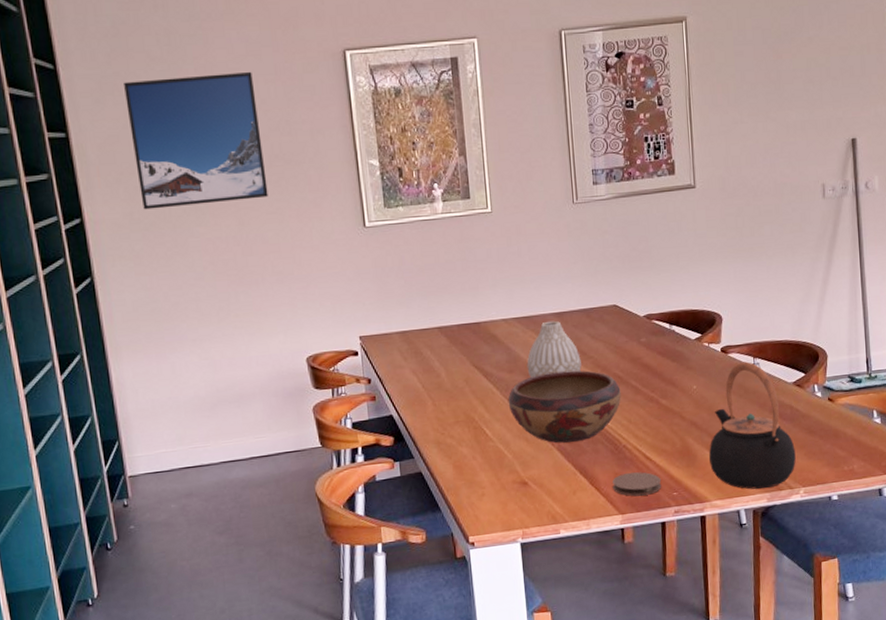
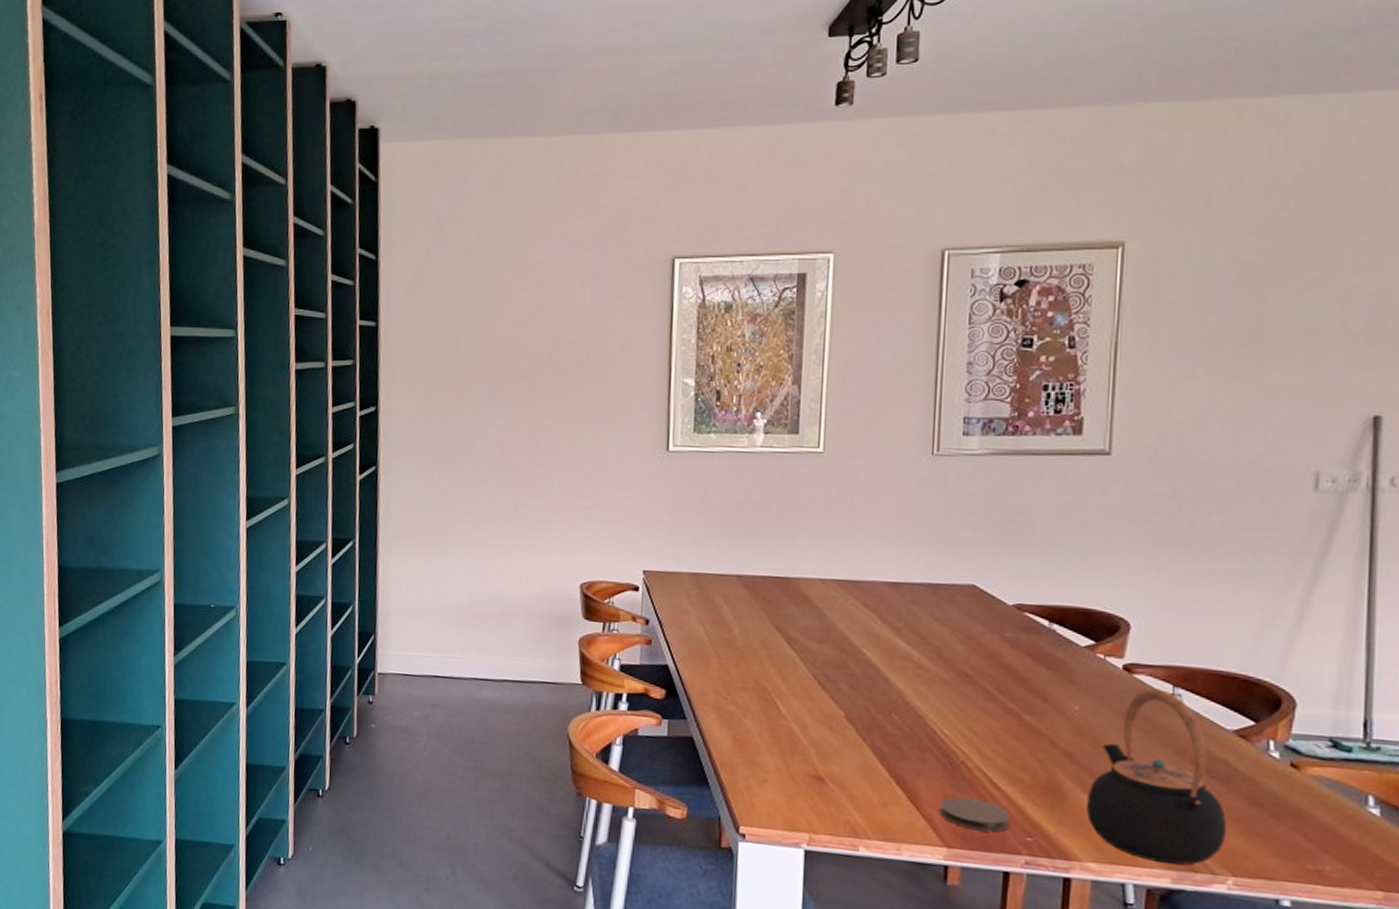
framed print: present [124,71,268,210] -> none [436,274,570,407]
decorative bowl: present [508,370,621,443] -> none [812,652,967,744]
vase: present [526,320,582,378] -> none [843,590,917,658]

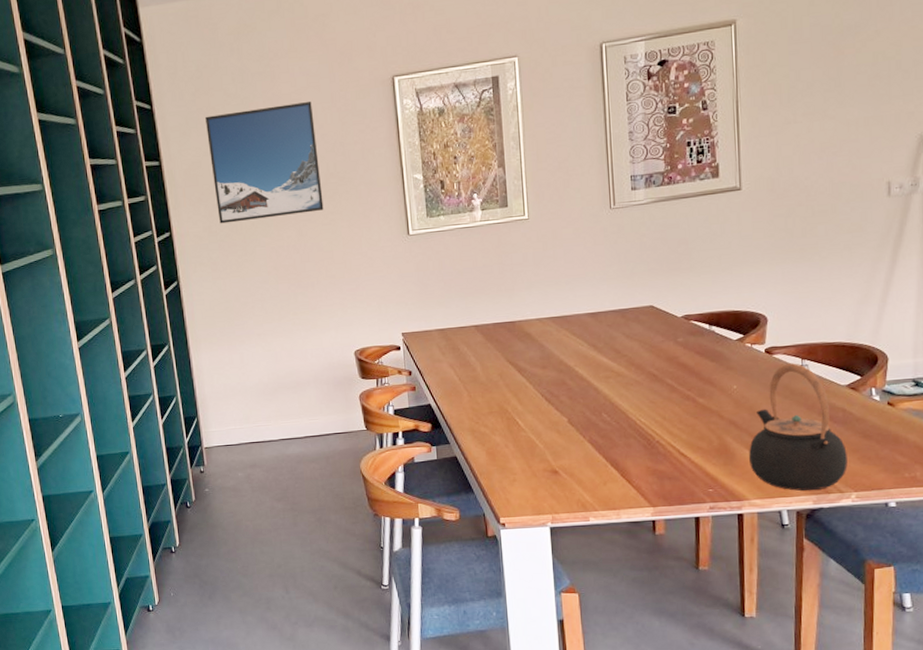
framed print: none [436,274,570,407] -> present [205,100,324,224]
coaster: present [939,797,1011,833] -> none [644,467,697,491]

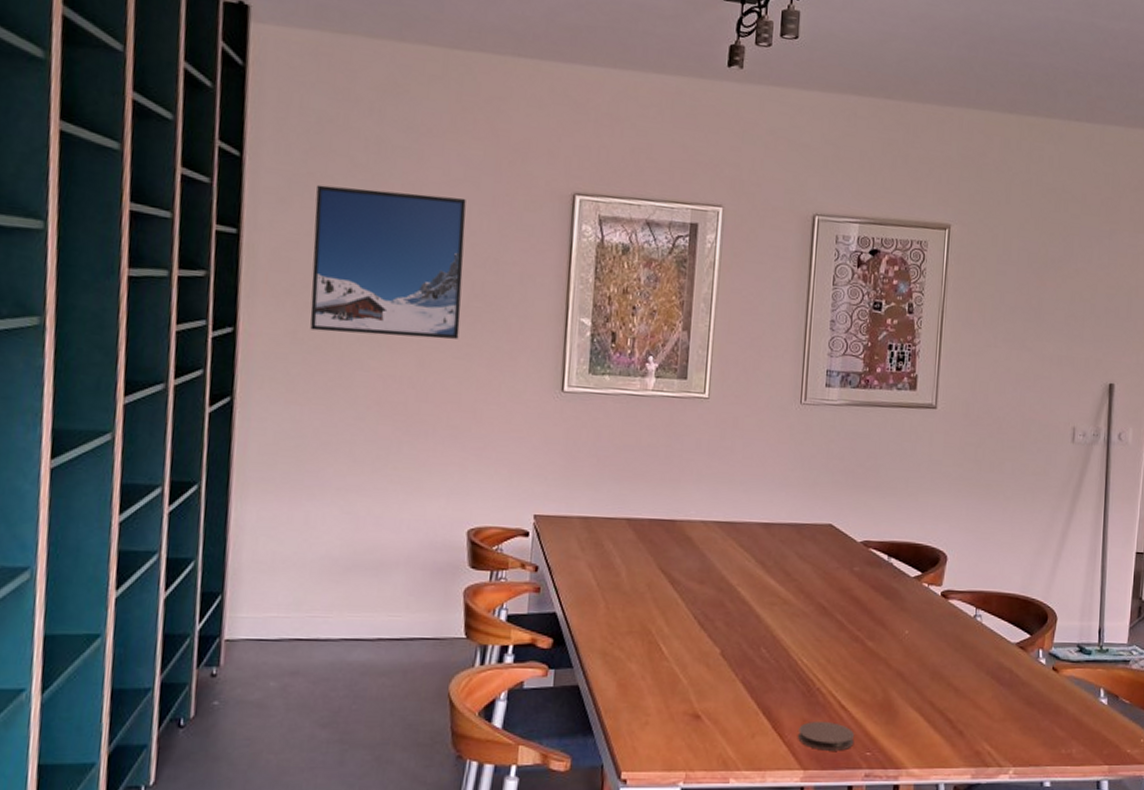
coaster: none [644,467,697,491] -> present [798,722,855,751]
teapot: present [749,363,848,491] -> none [912,611,1010,763]

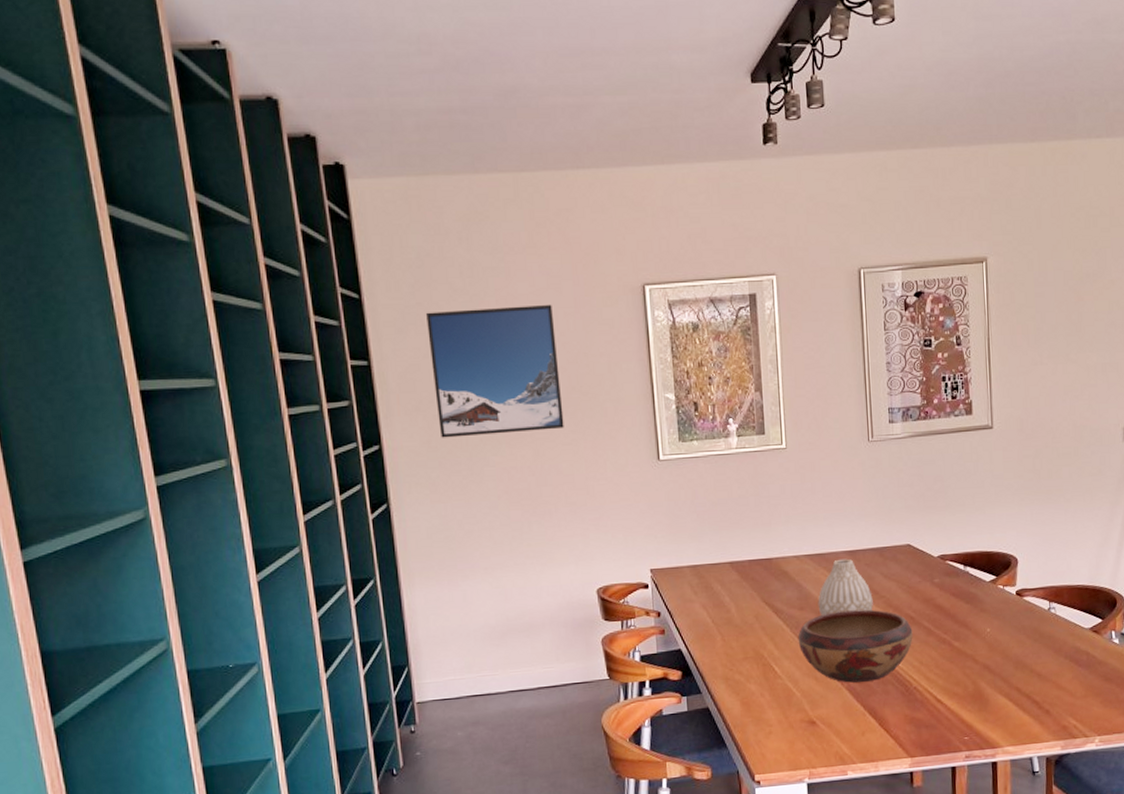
decorative bowl: none [692,590,823,676] -> present [798,609,913,683]
vase: none [721,531,784,594] -> present [818,558,873,616]
coaster: present [798,722,855,751] -> none [902,715,953,740]

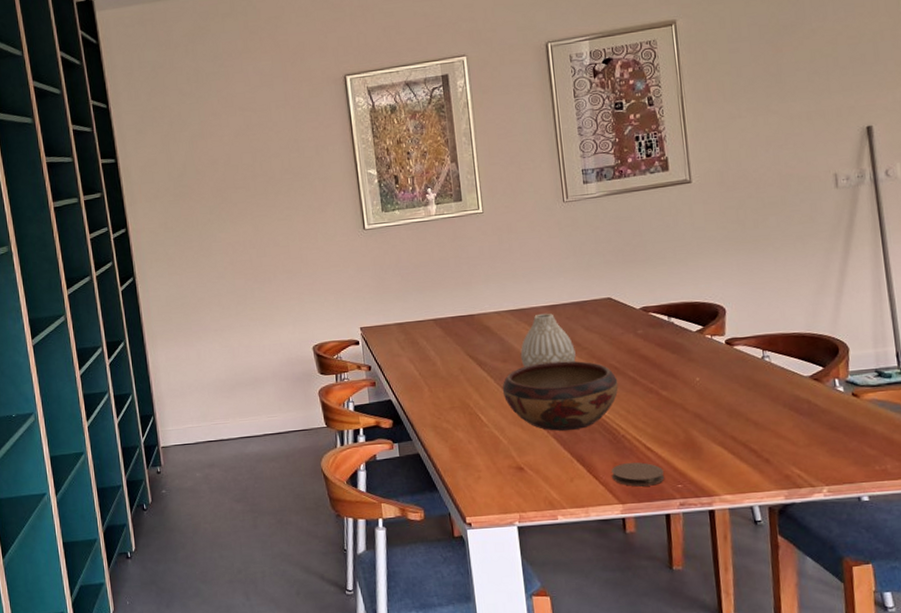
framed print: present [426,304,564,438] -> none [161,99,279,220]
coaster: none [902,715,953,740] -> present [611,462,665,487]

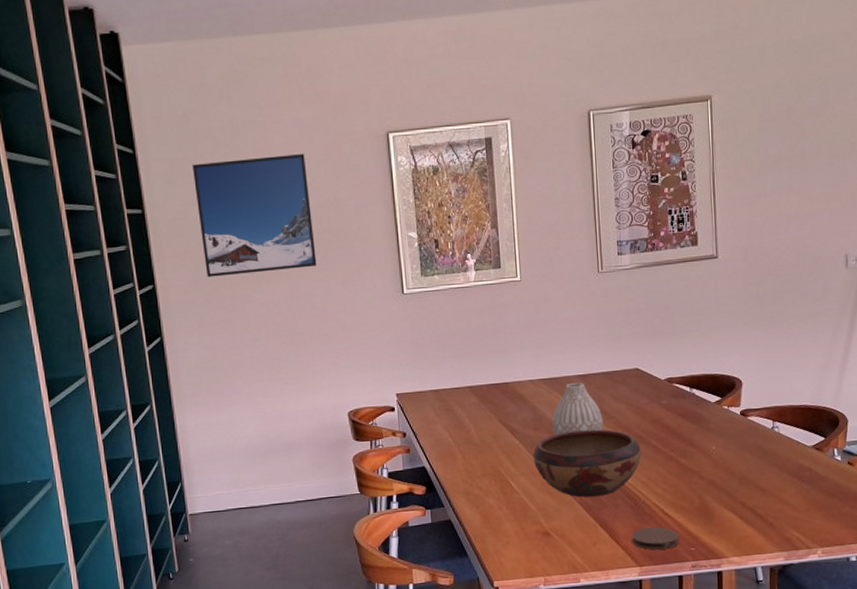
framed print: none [161,99,279,220] -> present [192,153,317,277]

